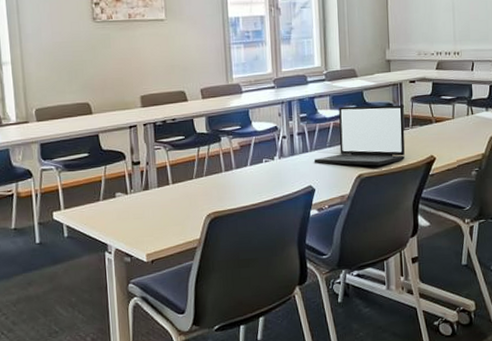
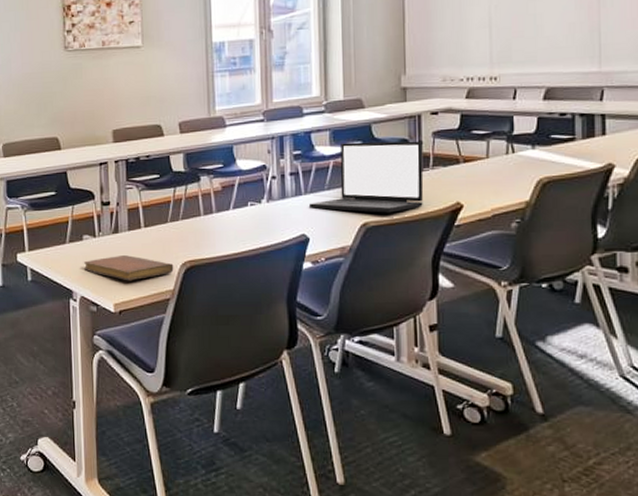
notebook: none [116,210,200,233] -> present [83,255,174,281]

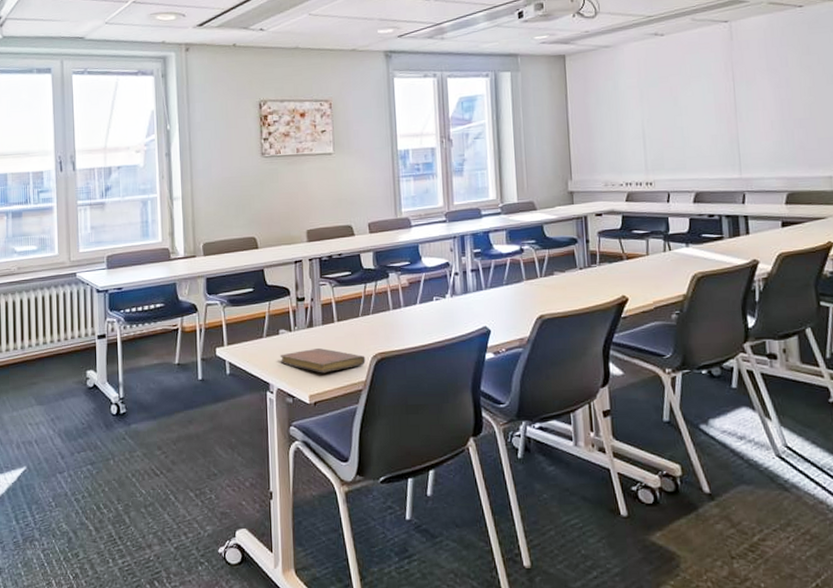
laptop: present [308,141,424,213] -> none [489,239,592,306]

